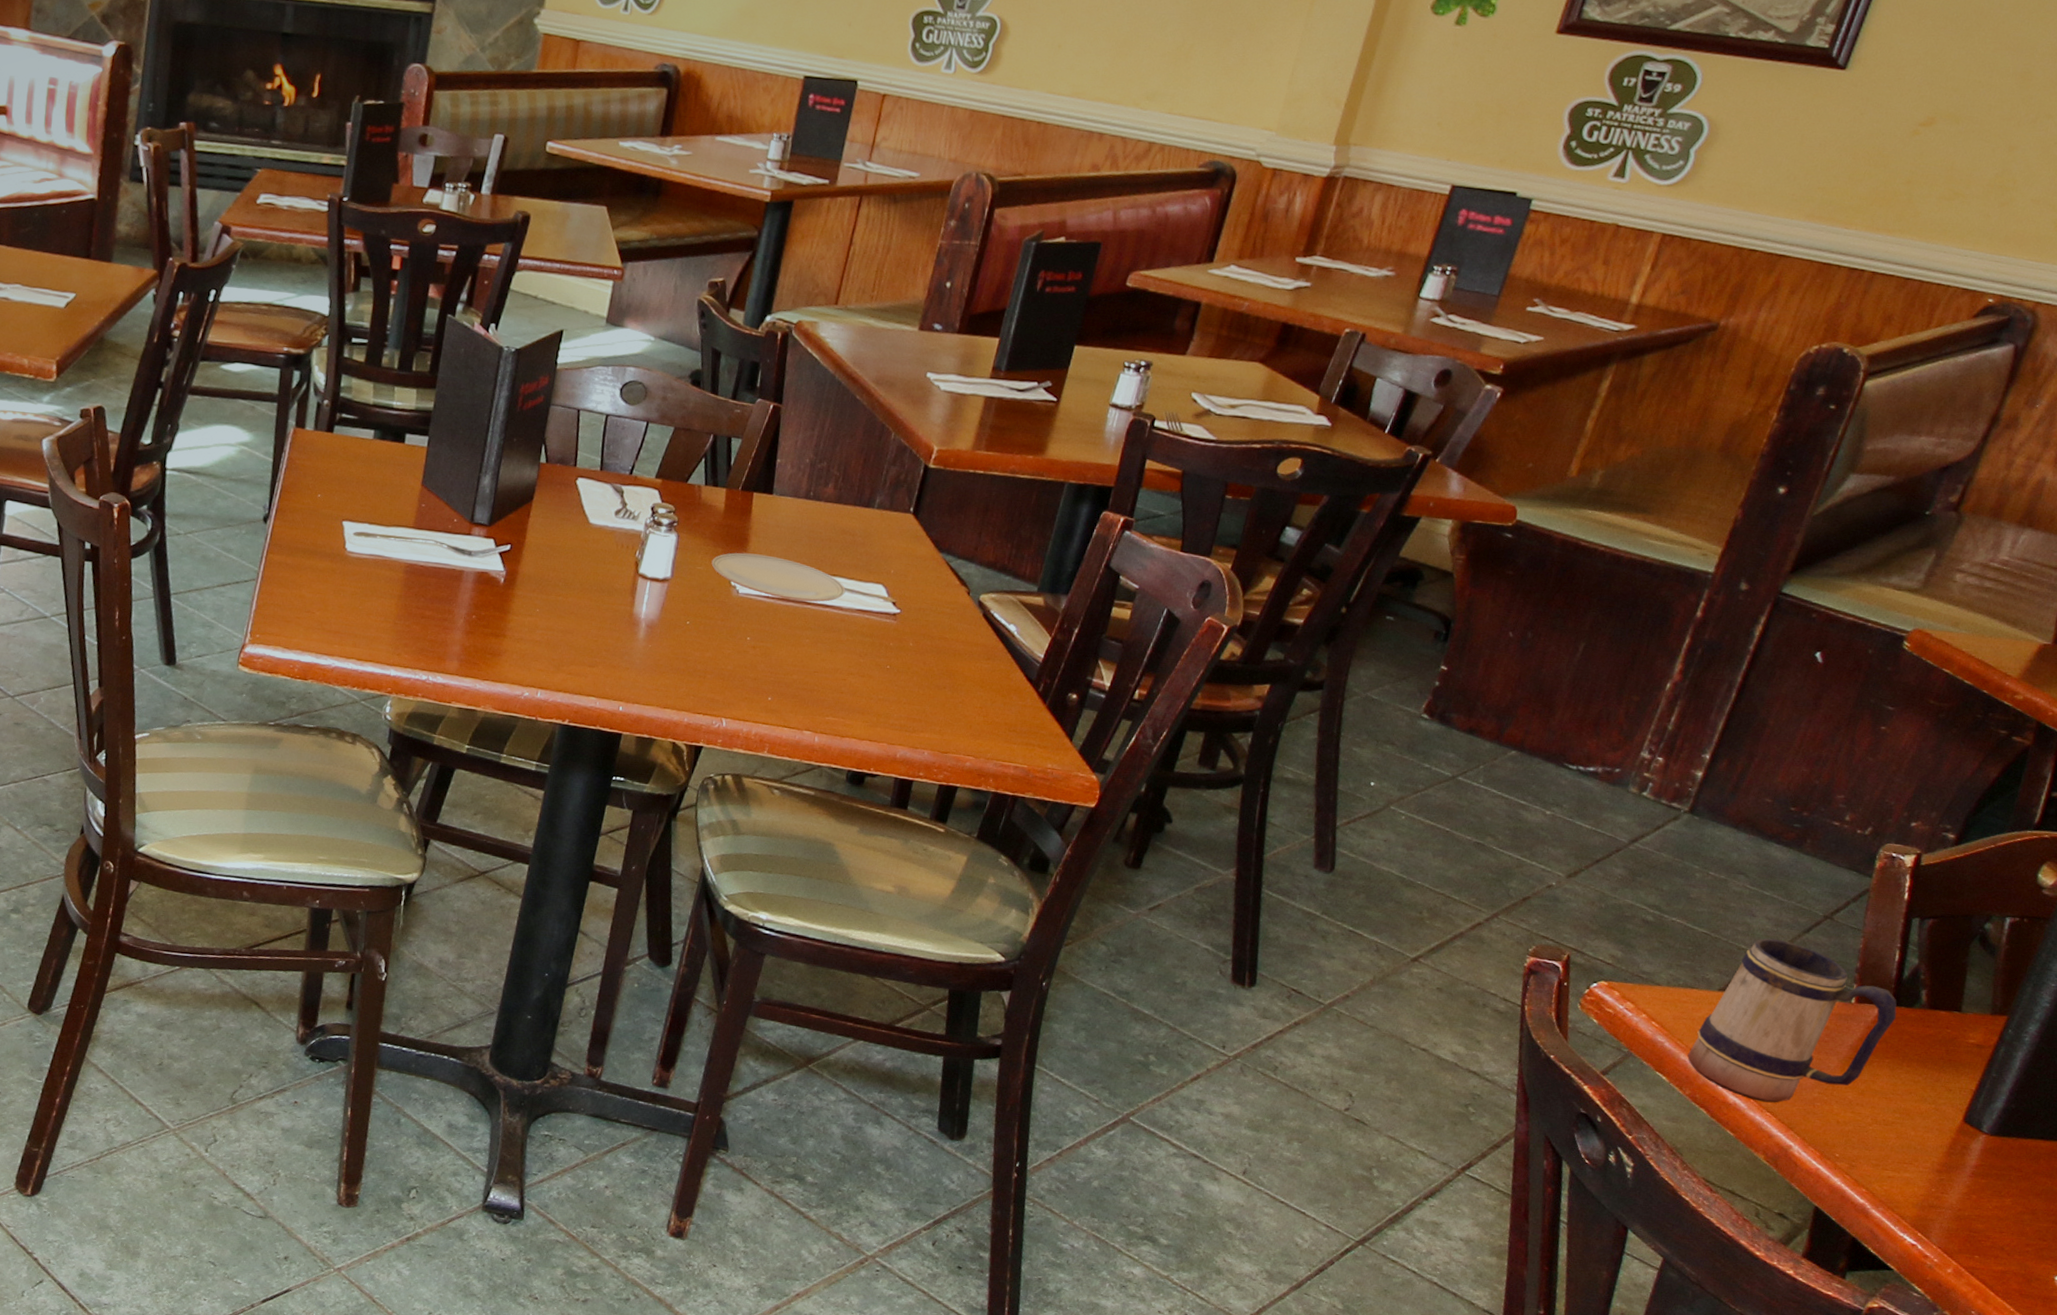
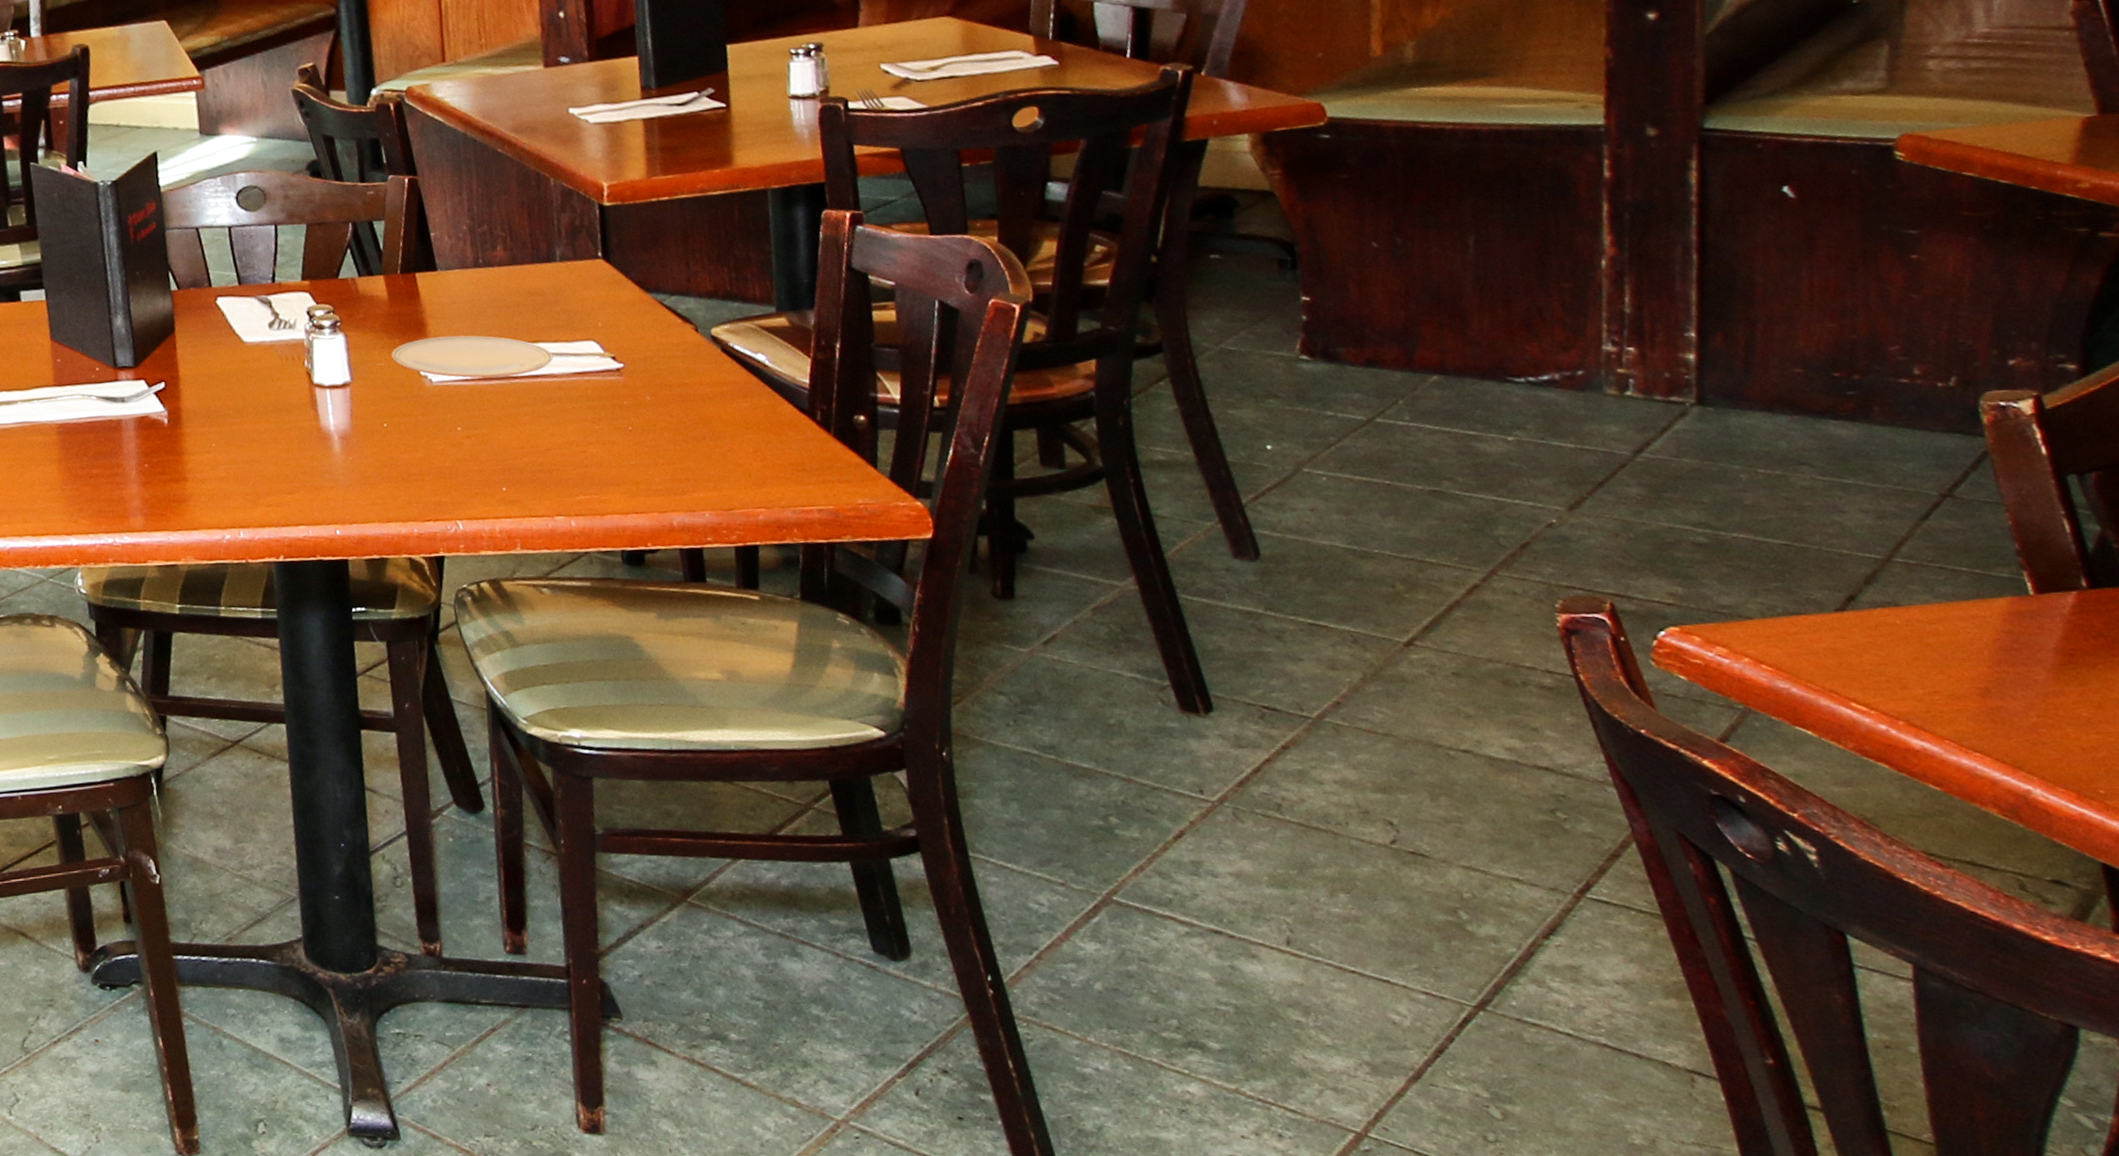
beer mug: present [1687,938,1897,1103] -> none [1828,534,2104,741]

